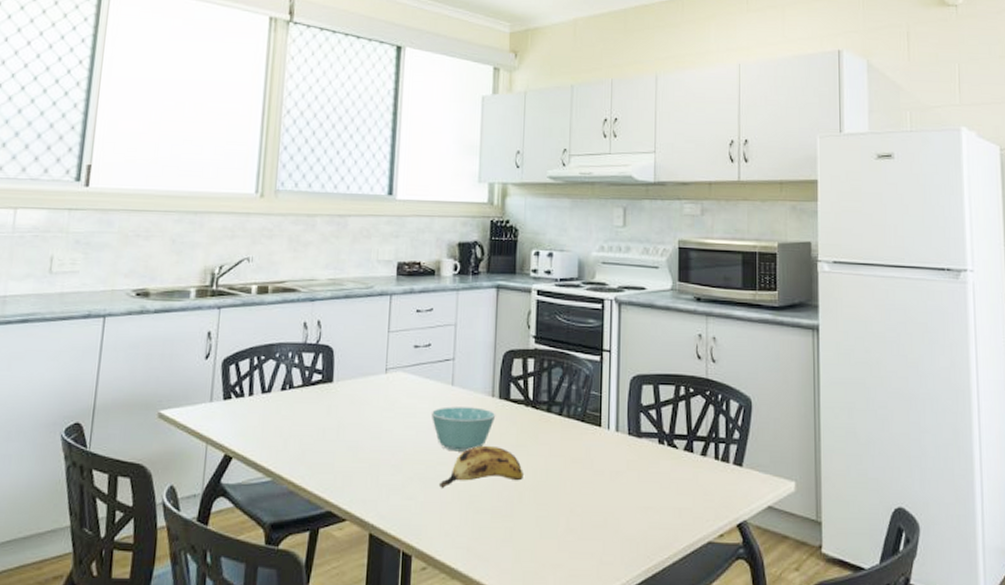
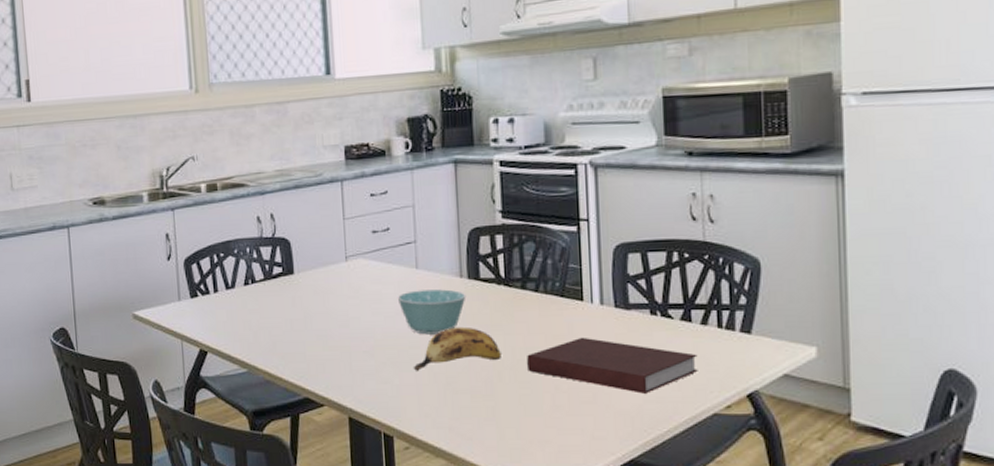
notebook: none [545,461,697,520] -> present [526,337,698,394]

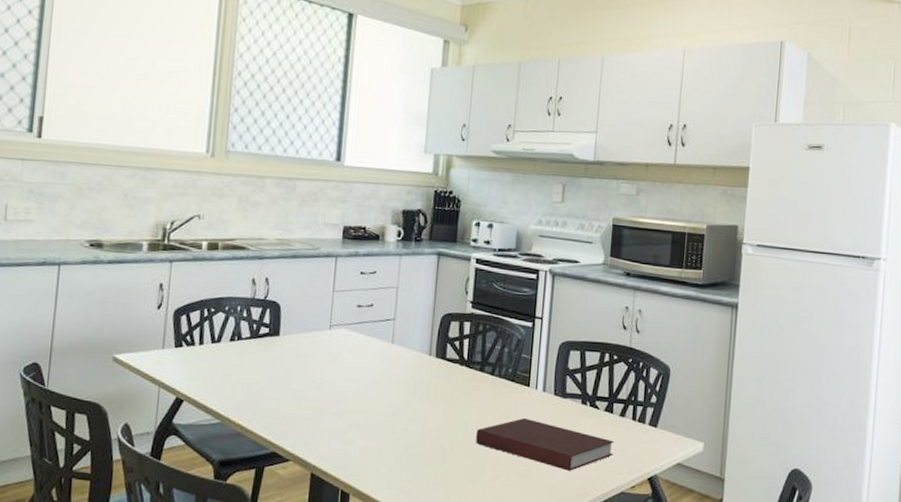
bowl: present [397,289,466,335] -> none [371,362,432,404]
banana: present [413,327,501,371] -> none [376,399,455,436]

